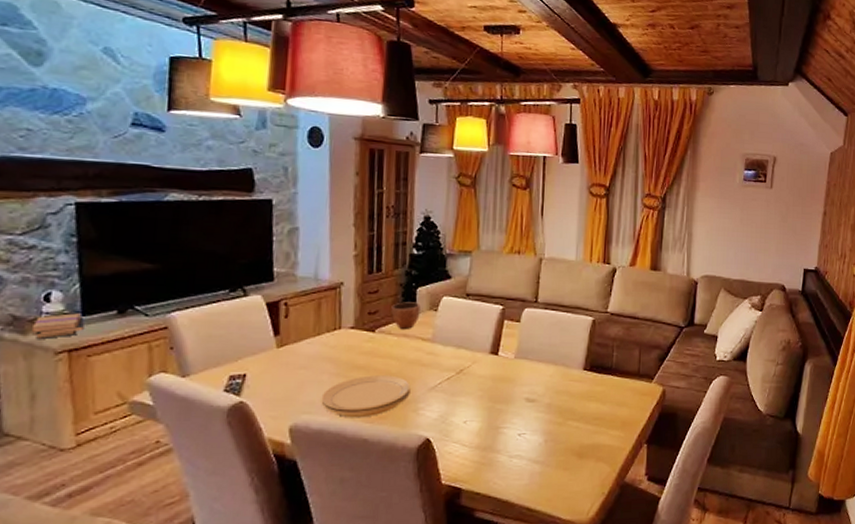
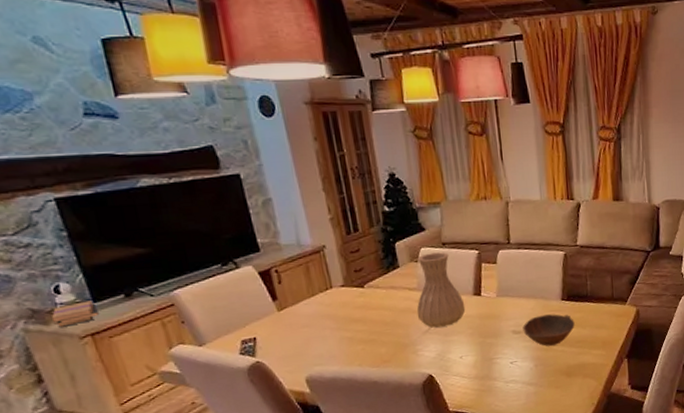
plate: present [321,375,411,418] -> none [328,324,407,365]
decorative bowl: present [391,302,421,329] -> none [374,256,403,282]
vase: none [425,303,479,385] -> present [417,252,466,328]
bowl: none [537,384,595,420] -> present [522,314,575,346]

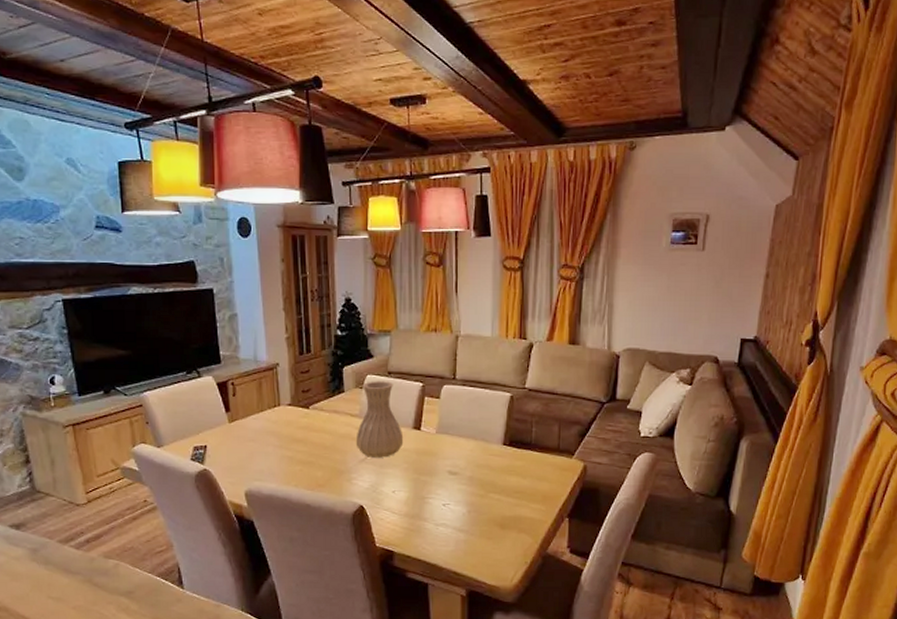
books: present [52,300,99,327] -> none [45,393,81,415]
bowl: present [522,314,575,346] -> none [459,458,515,492]

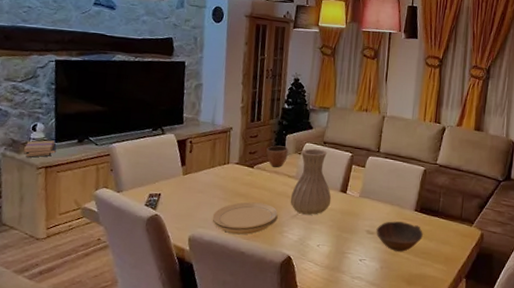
books: none [45,393,81,415] -> present [24,140,57,158]
plate: none [269,448,344,486] -> present [212,202,278,235]
decorative bowl: none [322,380,347,406] -> present [266,145,289,168]
bowl: none [459,458,515,492] -> present [376,221,423,252]

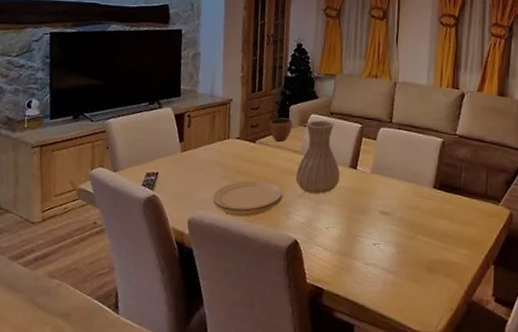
books: present [24,140,57,158] -> none [19,117,52,136]
bowl: present [376,221,423,252] -> none [390,200,444,235]

